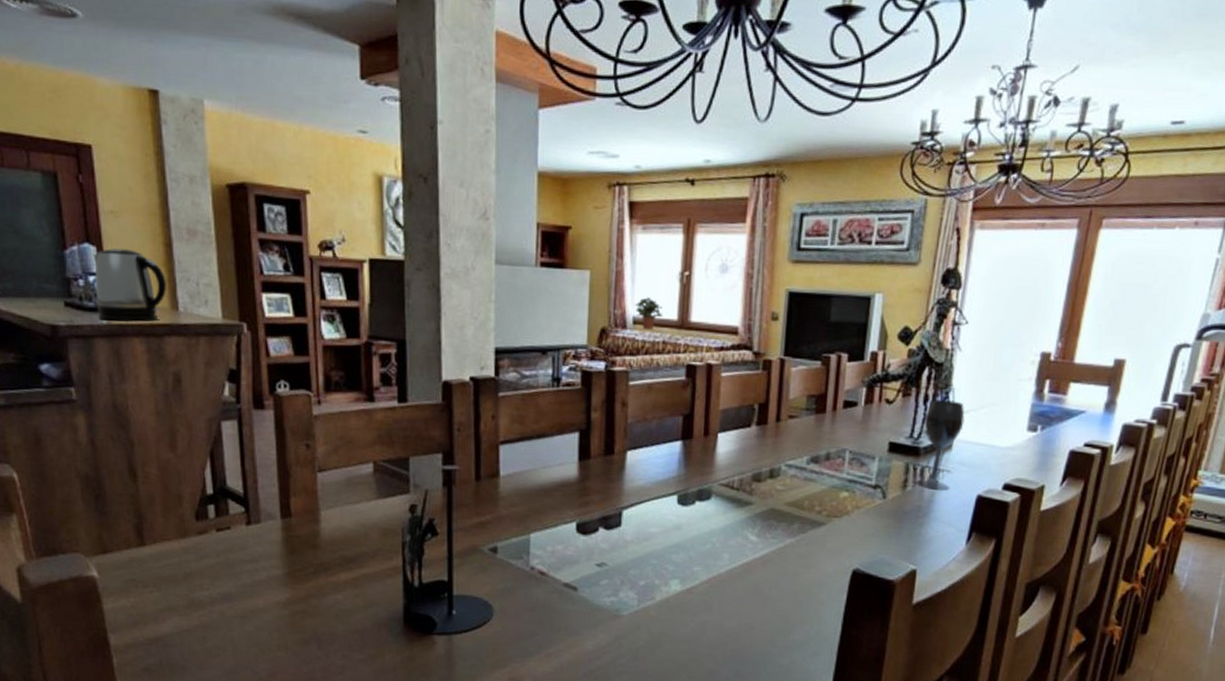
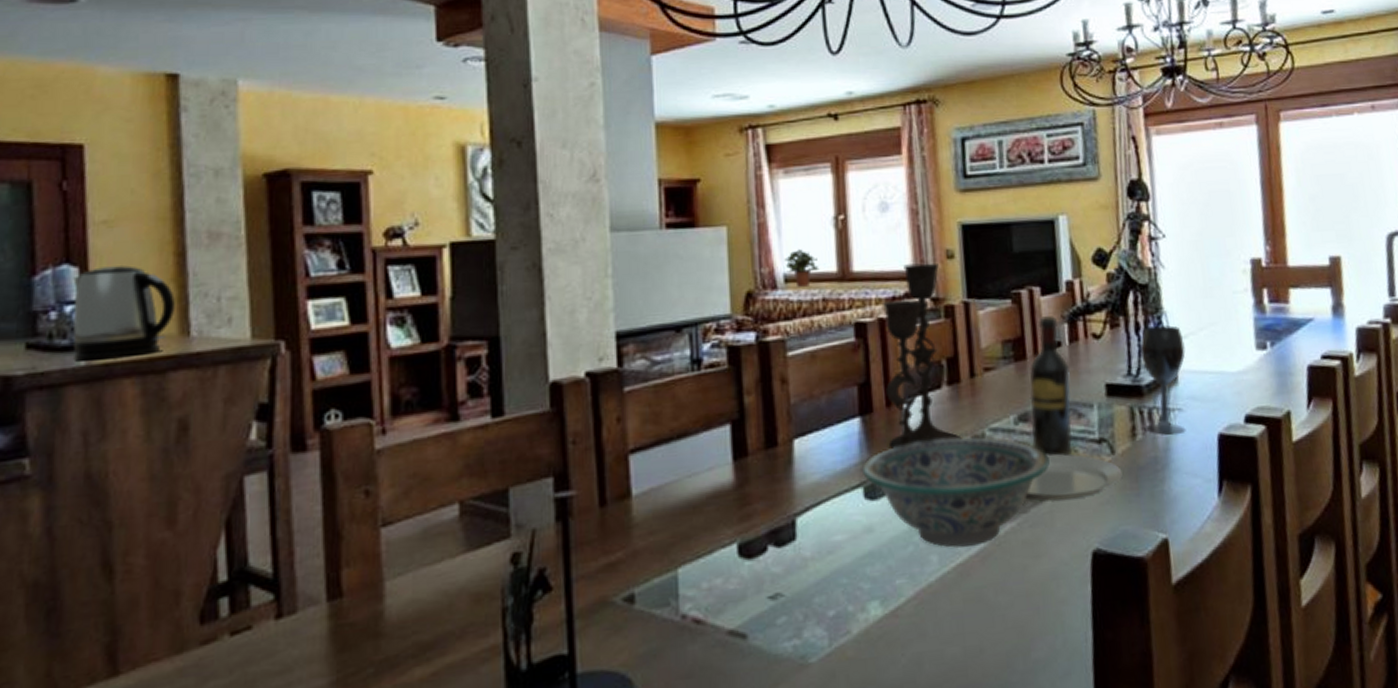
decorative bowl: none [678,466,831,552] -> present [862,436,1050,548]
candlestick: none [703,321,764,469] -> present [881,263,962,449]
plate: none [805,491,889,529] -> present [1025,453,1123,501]
wine bottle: none [818,379,862,494] -> present [1029,316,1073,456]

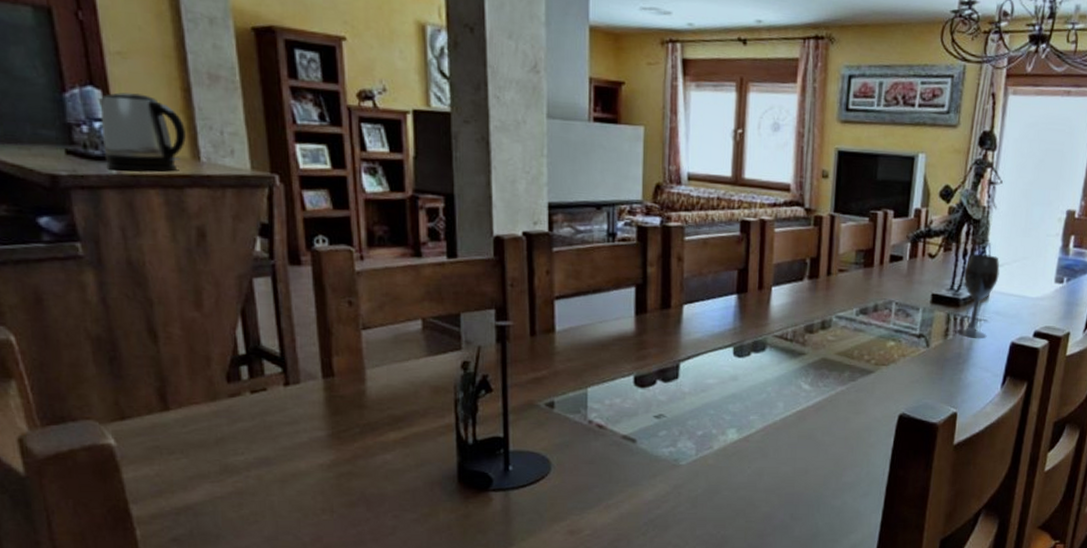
potted plant: present [784,249,820,288] -> none [689,154,717,187]
decorative bowl: present [862,436,1050,548] -> none [734,318,878,399]
candlestick: present [881,263,962,449] -> none [758,178,815,322]
plate: present [1025,453,1123,501] -> none [855,340,932,376]
wine bottle: present [1029,316,1073,456] -> none [867,235,907,343]

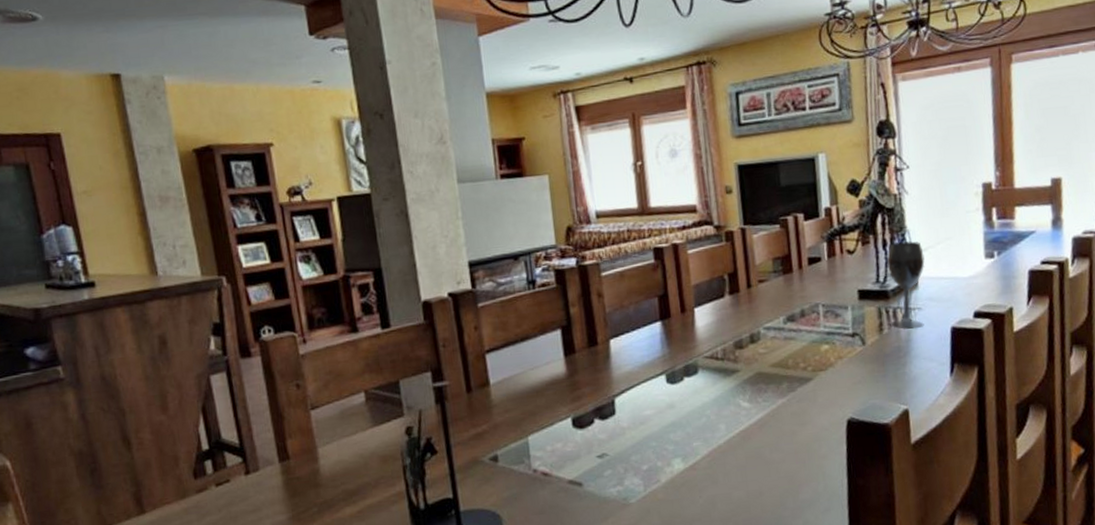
kettle: present [98,92,186,173] -> none [70,224,144,296]

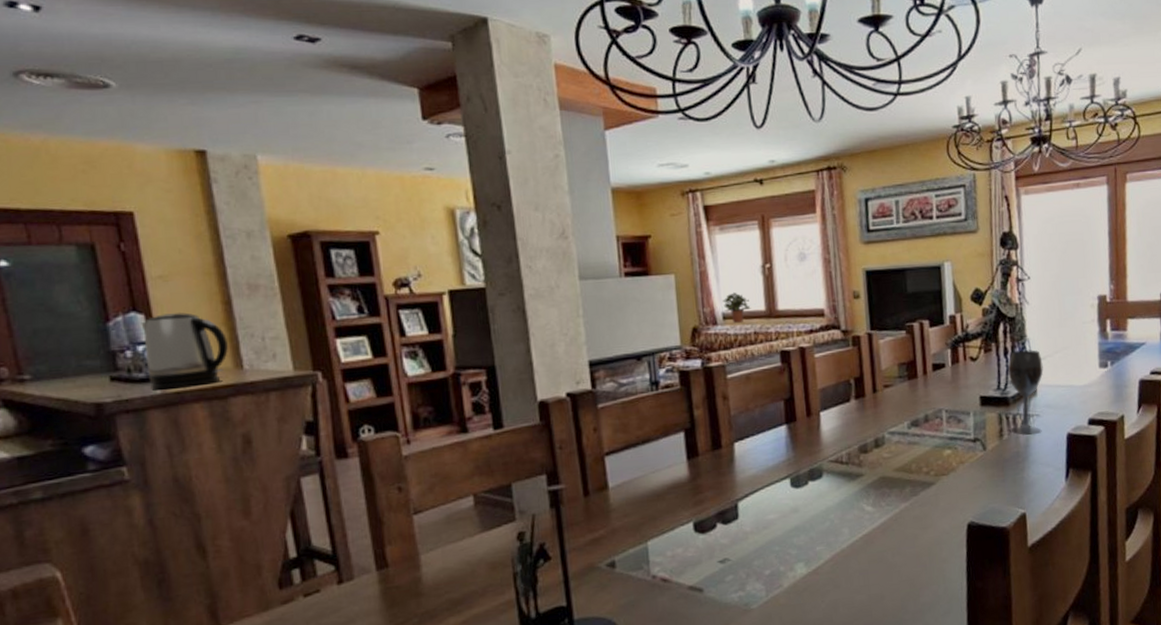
kettle: none [70,224,144,296] -> present [141,312,228,391]
potted plant: none [595,191,624,222] -> present [722,292,751,324]

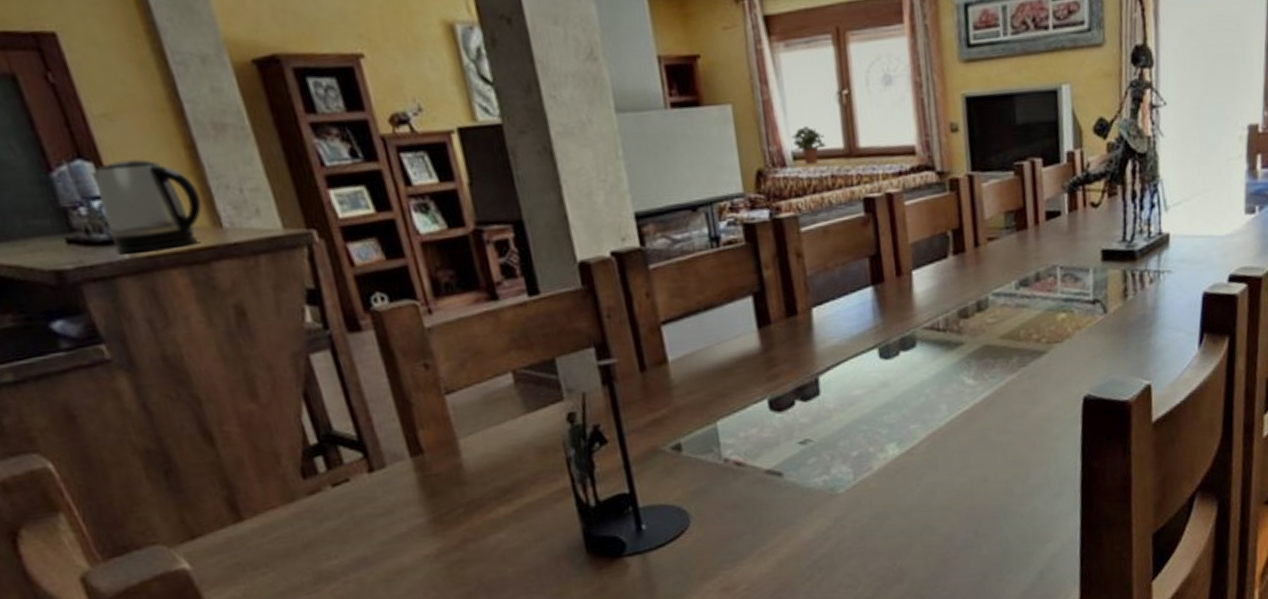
wine glass: present [1007,349,1044,436] -> none [1135,192,1178,296]

